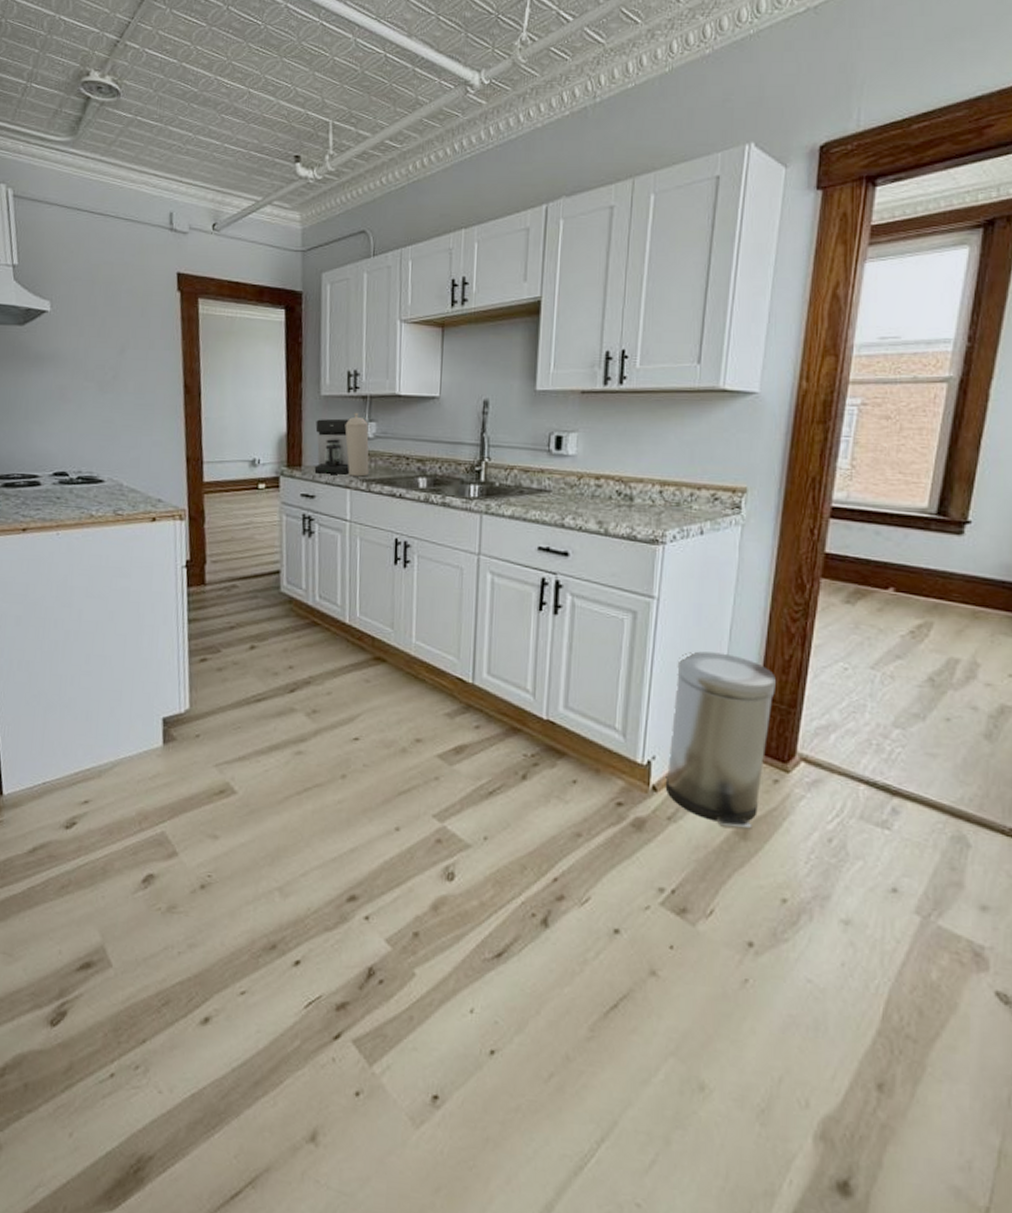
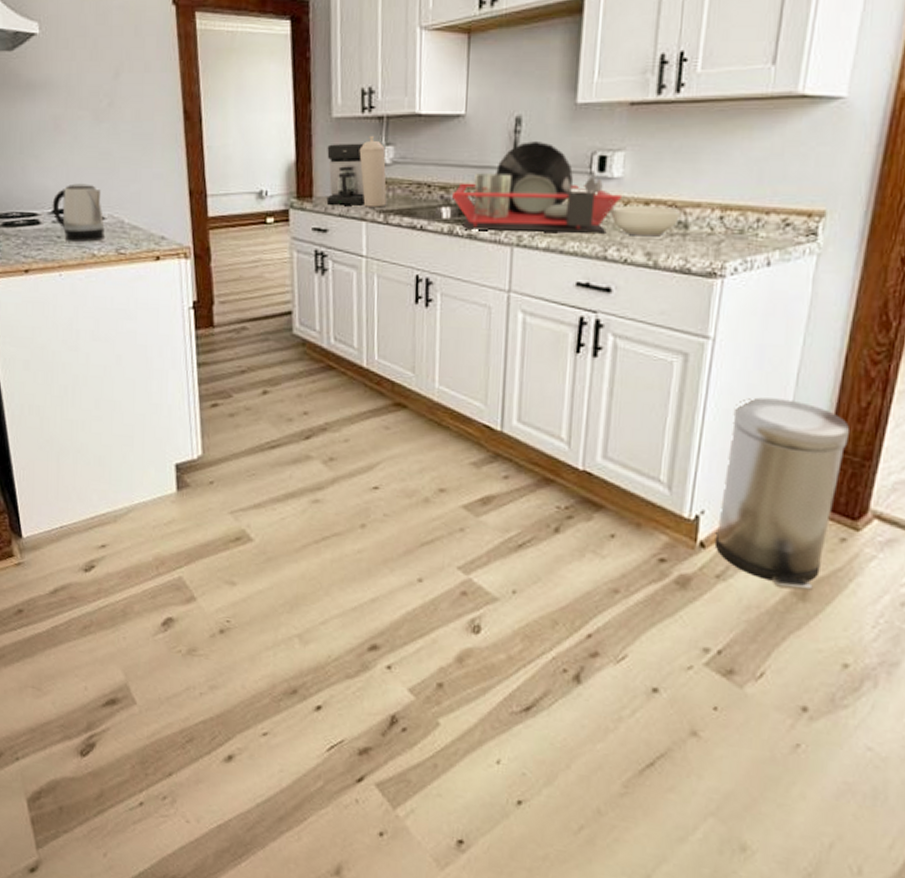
kettle: none [53,448,104,504] -> present [52,183,106,243]
dish rack: none [428,422,577,504] -> present [452,142,623,234]
bowl: none [567,480,627,507] -> present [611,206,682,237]

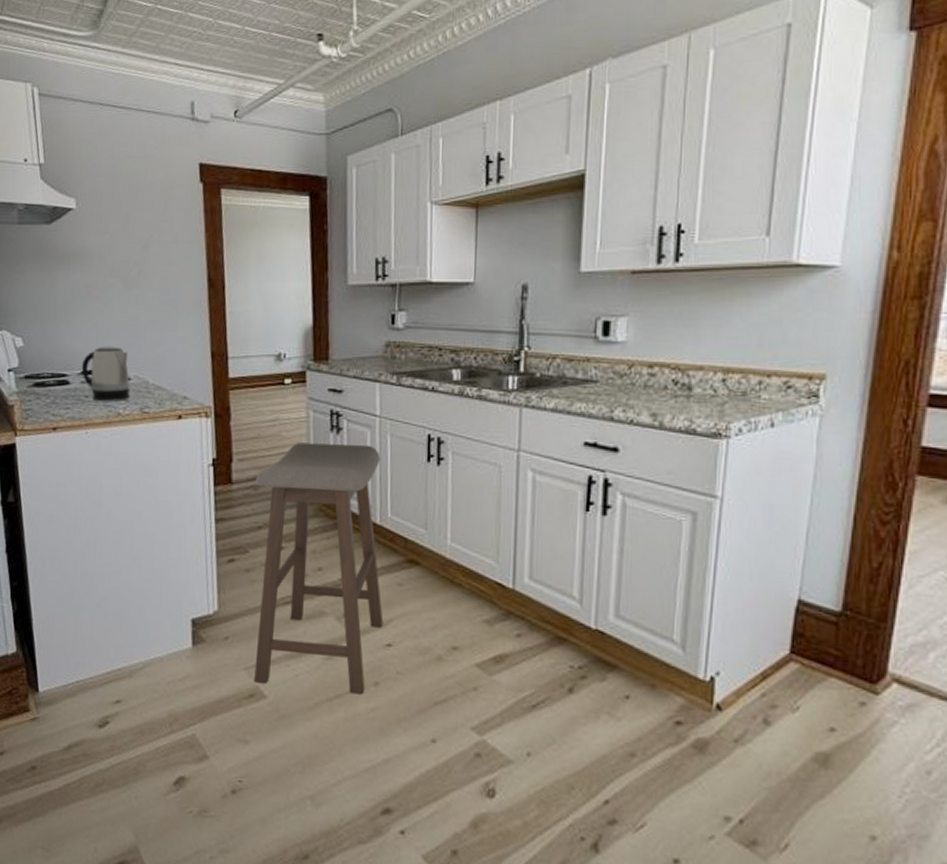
bar stool: none [237,284,370,537] -> present [254,442,384,695]
coffee maker: present [326,143,366,207] -> none [342,309,380,369]
canister: present [359,135,387,208] -> none [373,301,400,370]
dish rack: present [452,142,623,234] -> none [463,308,627,395]
bowl: present [611,206,682,237] -> none [616,368,685,398]
pedal bin: present [714,397,851,592] -> none [731,557,863,758]

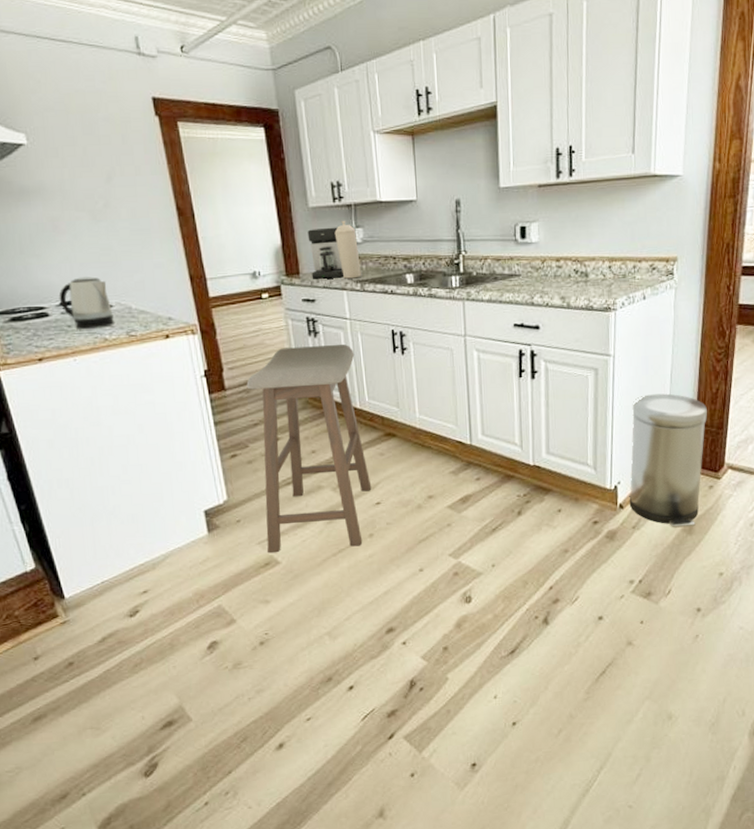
coffee maker: none [342,309,380,369] -> present [307,227,345,280]
canister: none [373,301,400,370] -> present [334,220,361,279]
pedal bin: none [731,557,863,758] -> present [629,393,708,528]

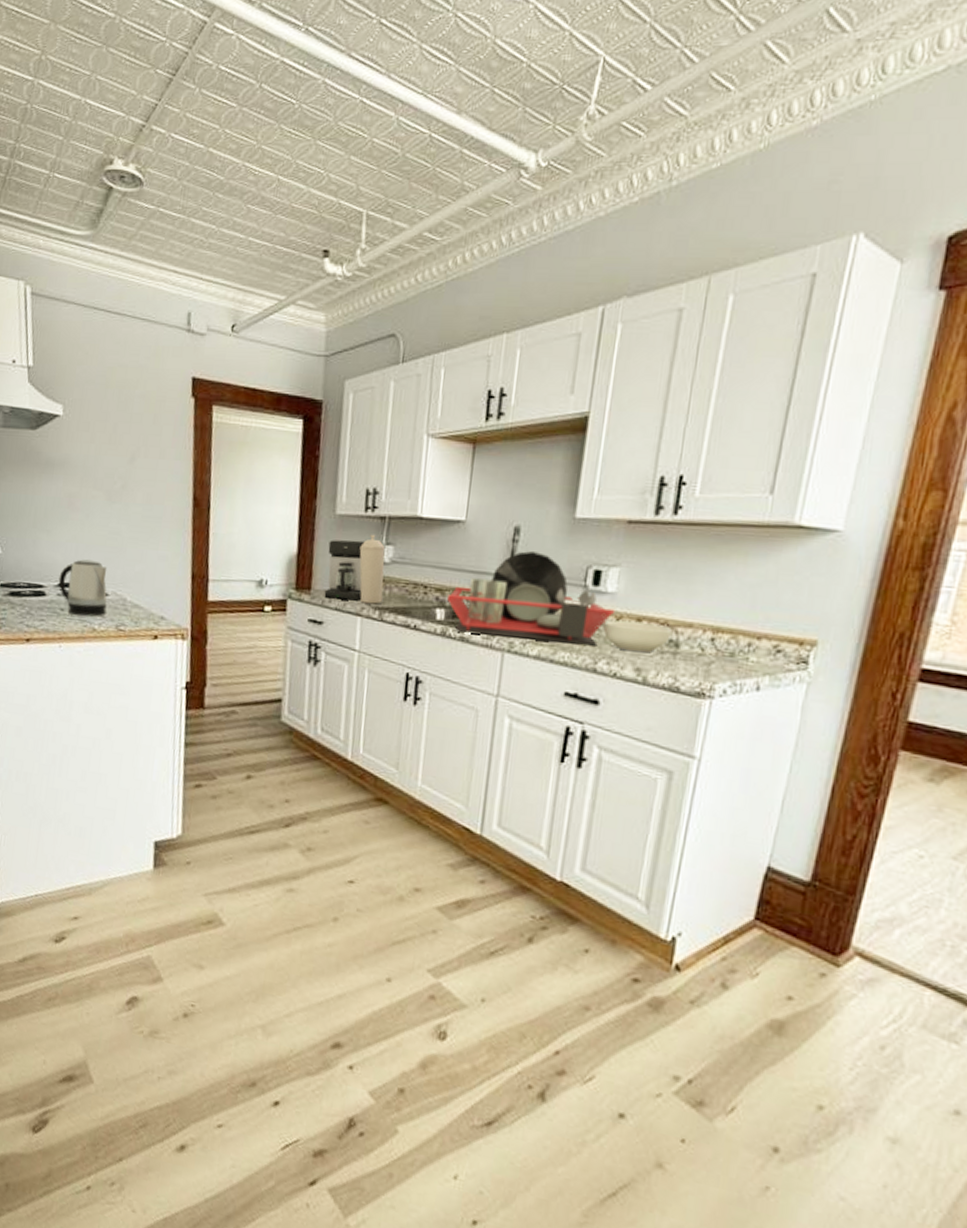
bar stool: present [246,344,372,552] -> none [213,672,357,929]
dish rack: none [413,218,540,292] -> present [447,551,616,646]
bowl: none [533,262,583,285] -> present [603,620,673,653]
pedal bin: present [629,393,708,528] -> none [690,821,835,1026]

